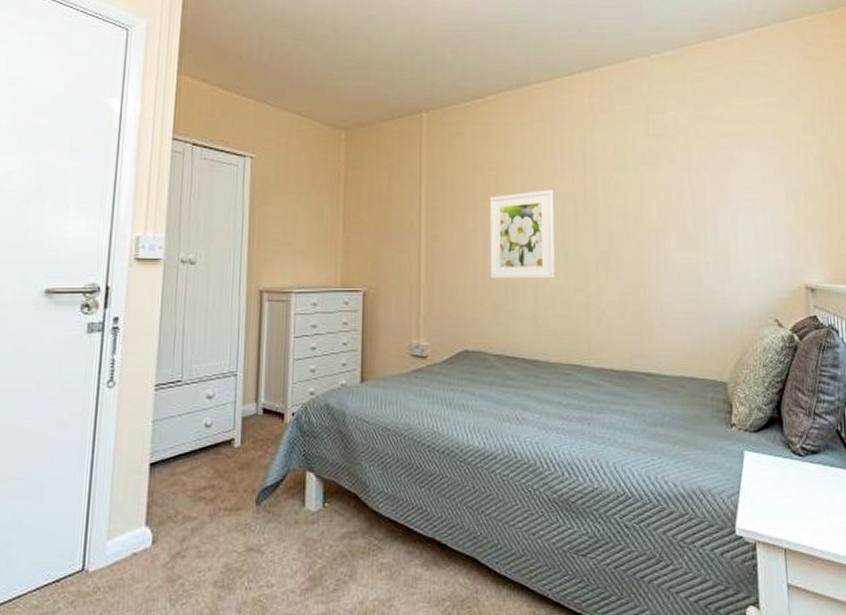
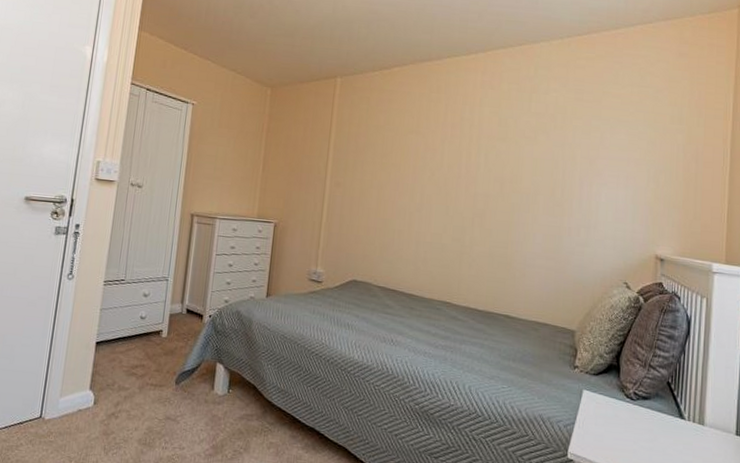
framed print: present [489,190,555,278] -> none [381,152,442,228]

